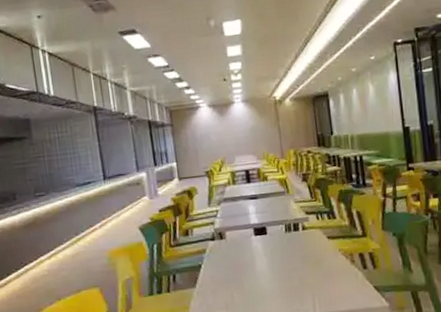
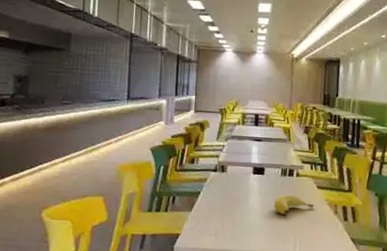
banana: none [282,251,329,274] -> present [273,195,315,215]

